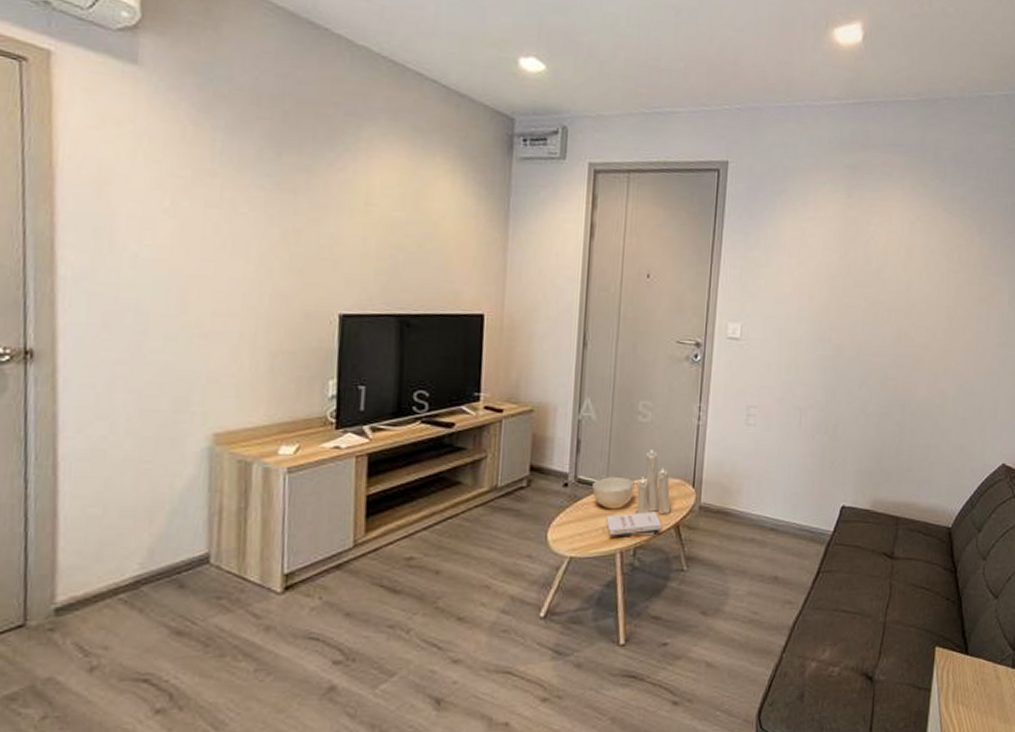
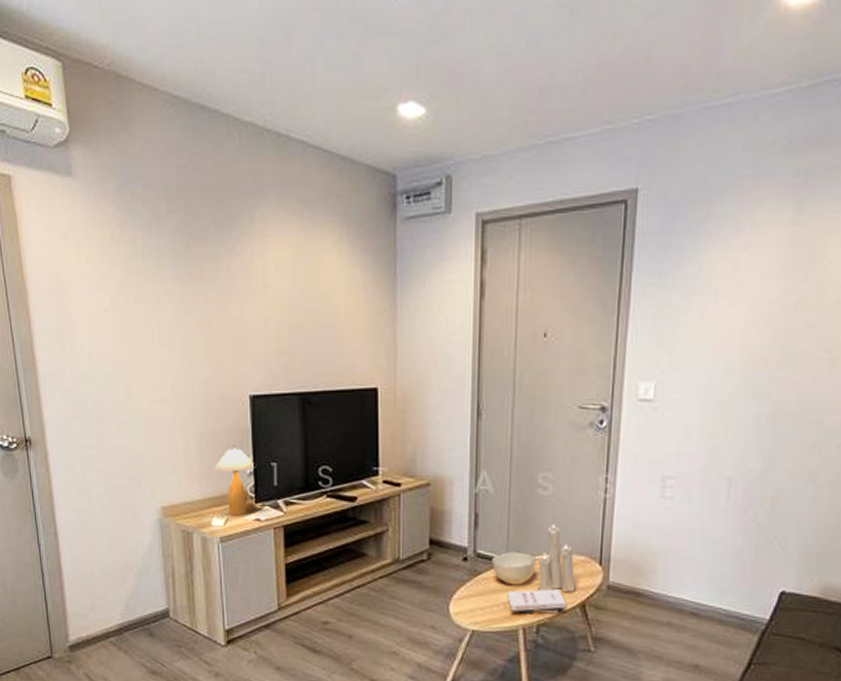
table lamp: none [289,366,341,443] -> present [215,445,257,516]

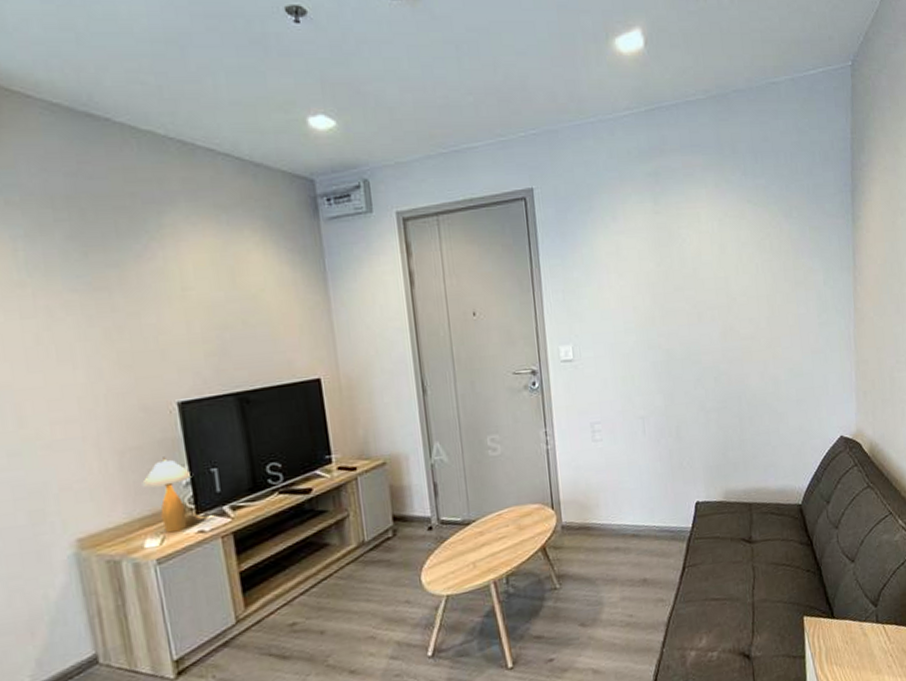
bowl: present [491,551,536,586] -> none [455,510,497,545]
books: present [507,589,567,614] -> none [474,538,530,569]
candle: present [538,524,576,592] -> none [499,480,535,544]

